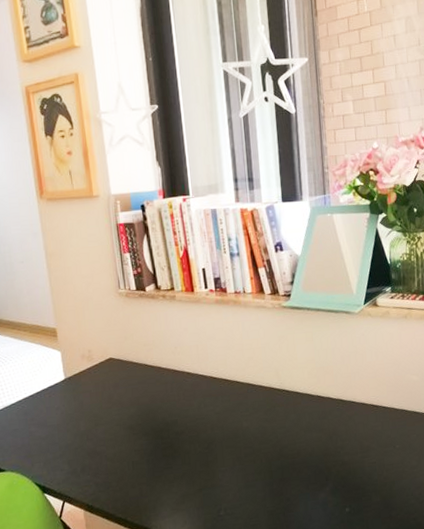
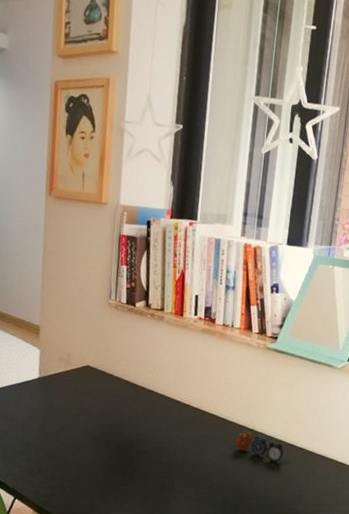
alarm clock: none [269,391,319,418] -> present [236,430,284,462]

